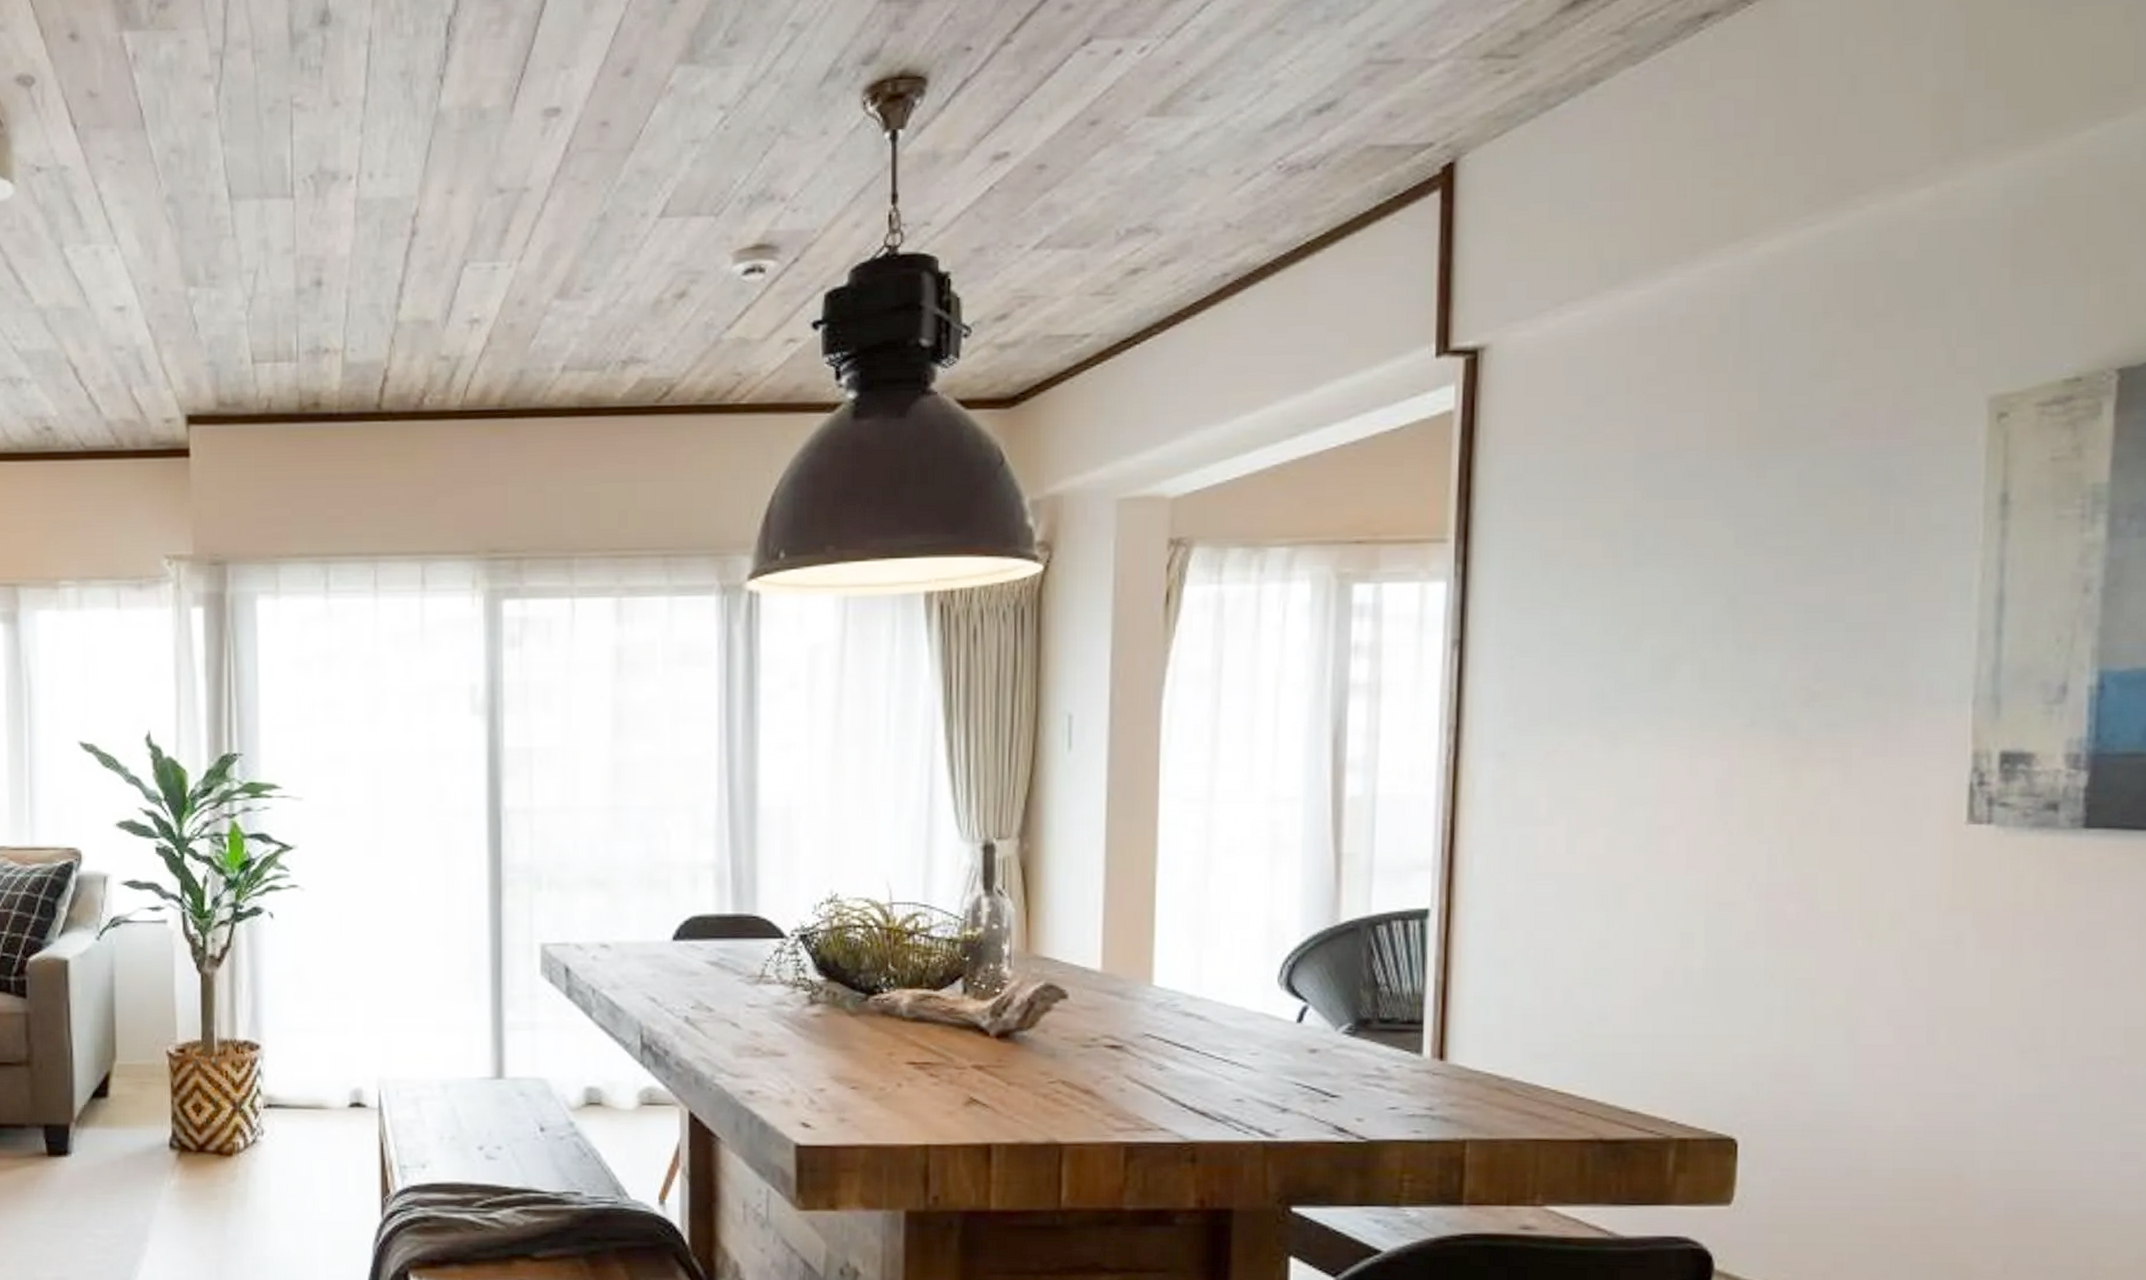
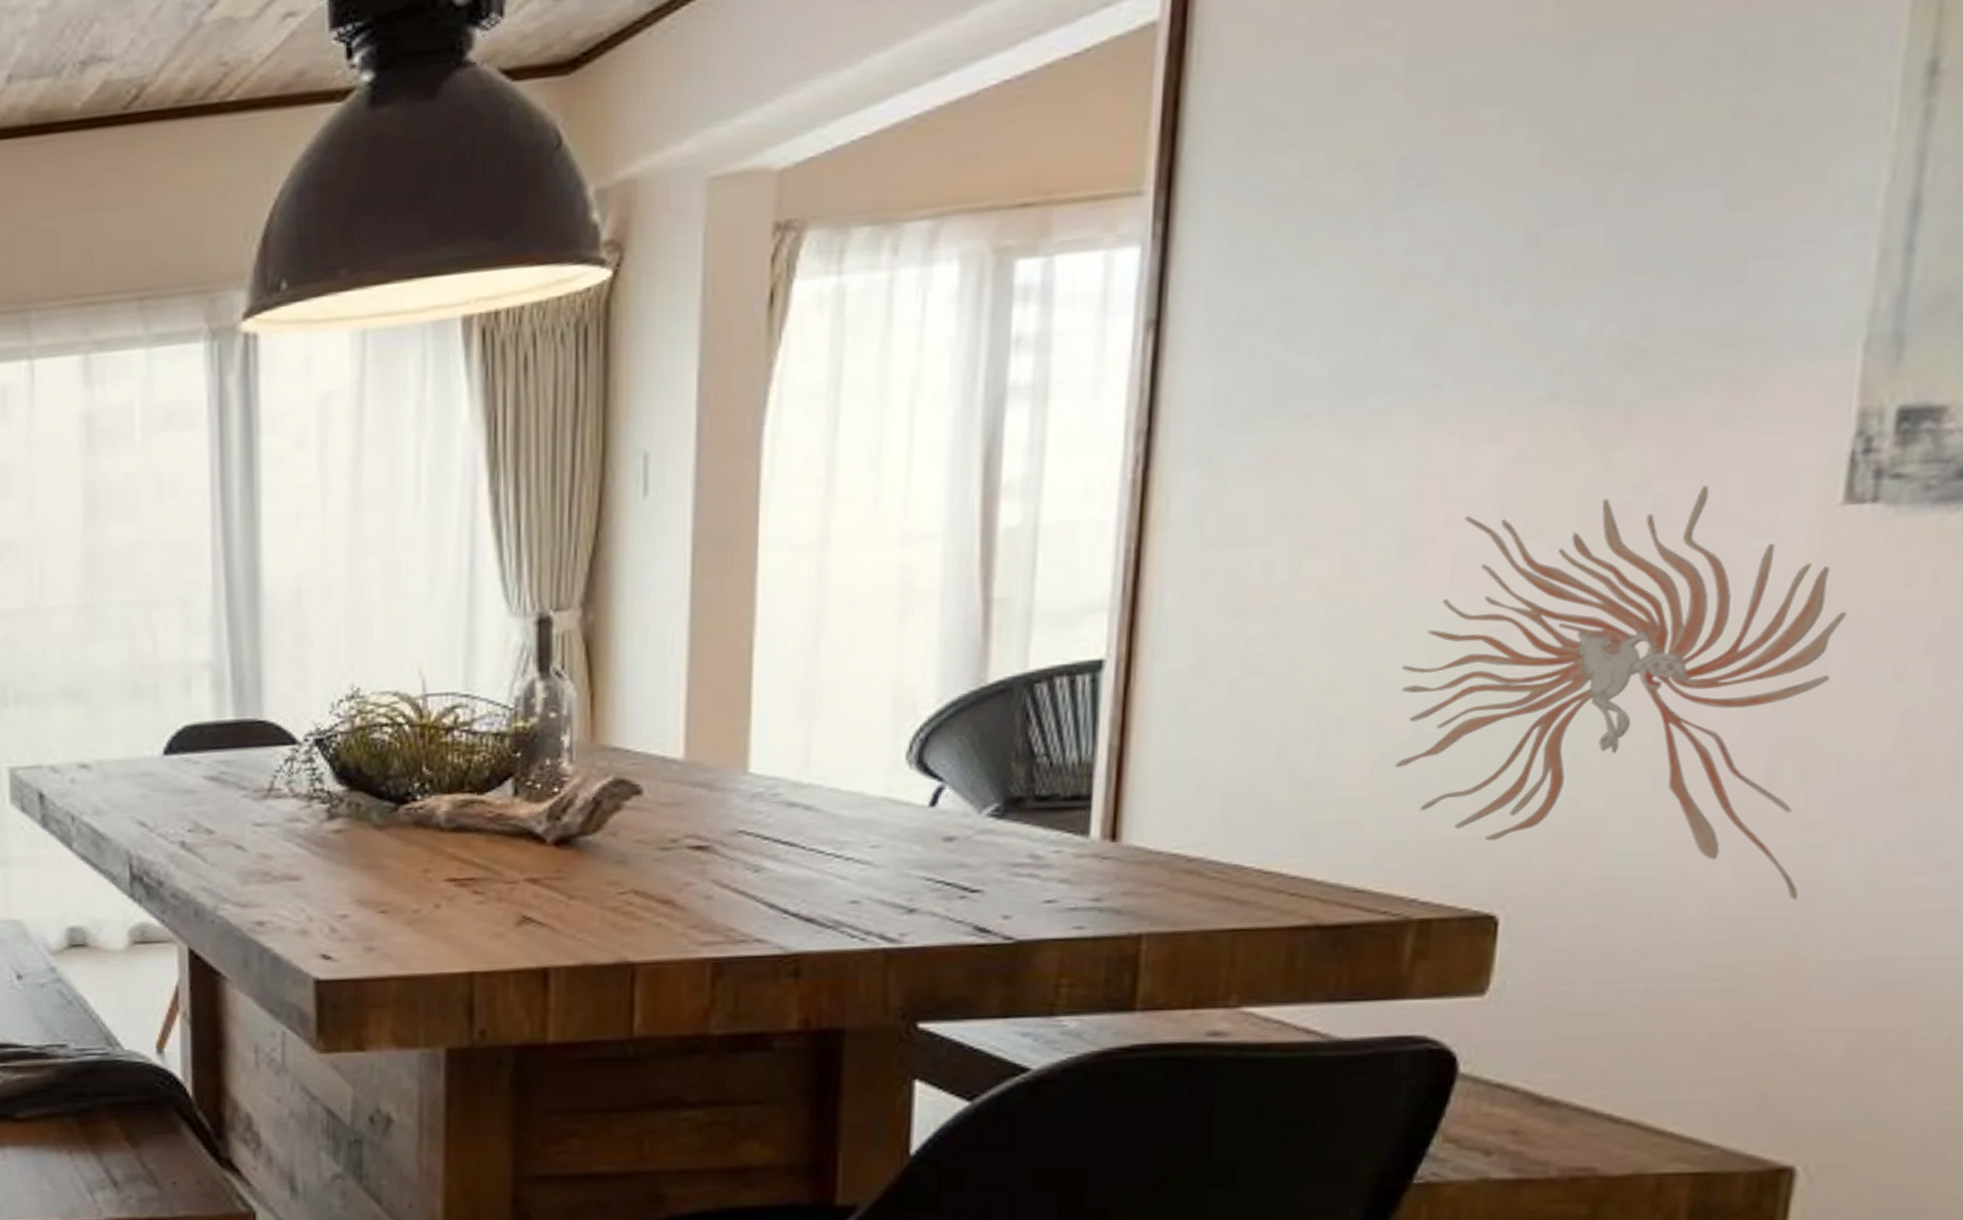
wall sculpture: none [1653,801,1977,1138] -> present [1394,484,1848,901]

